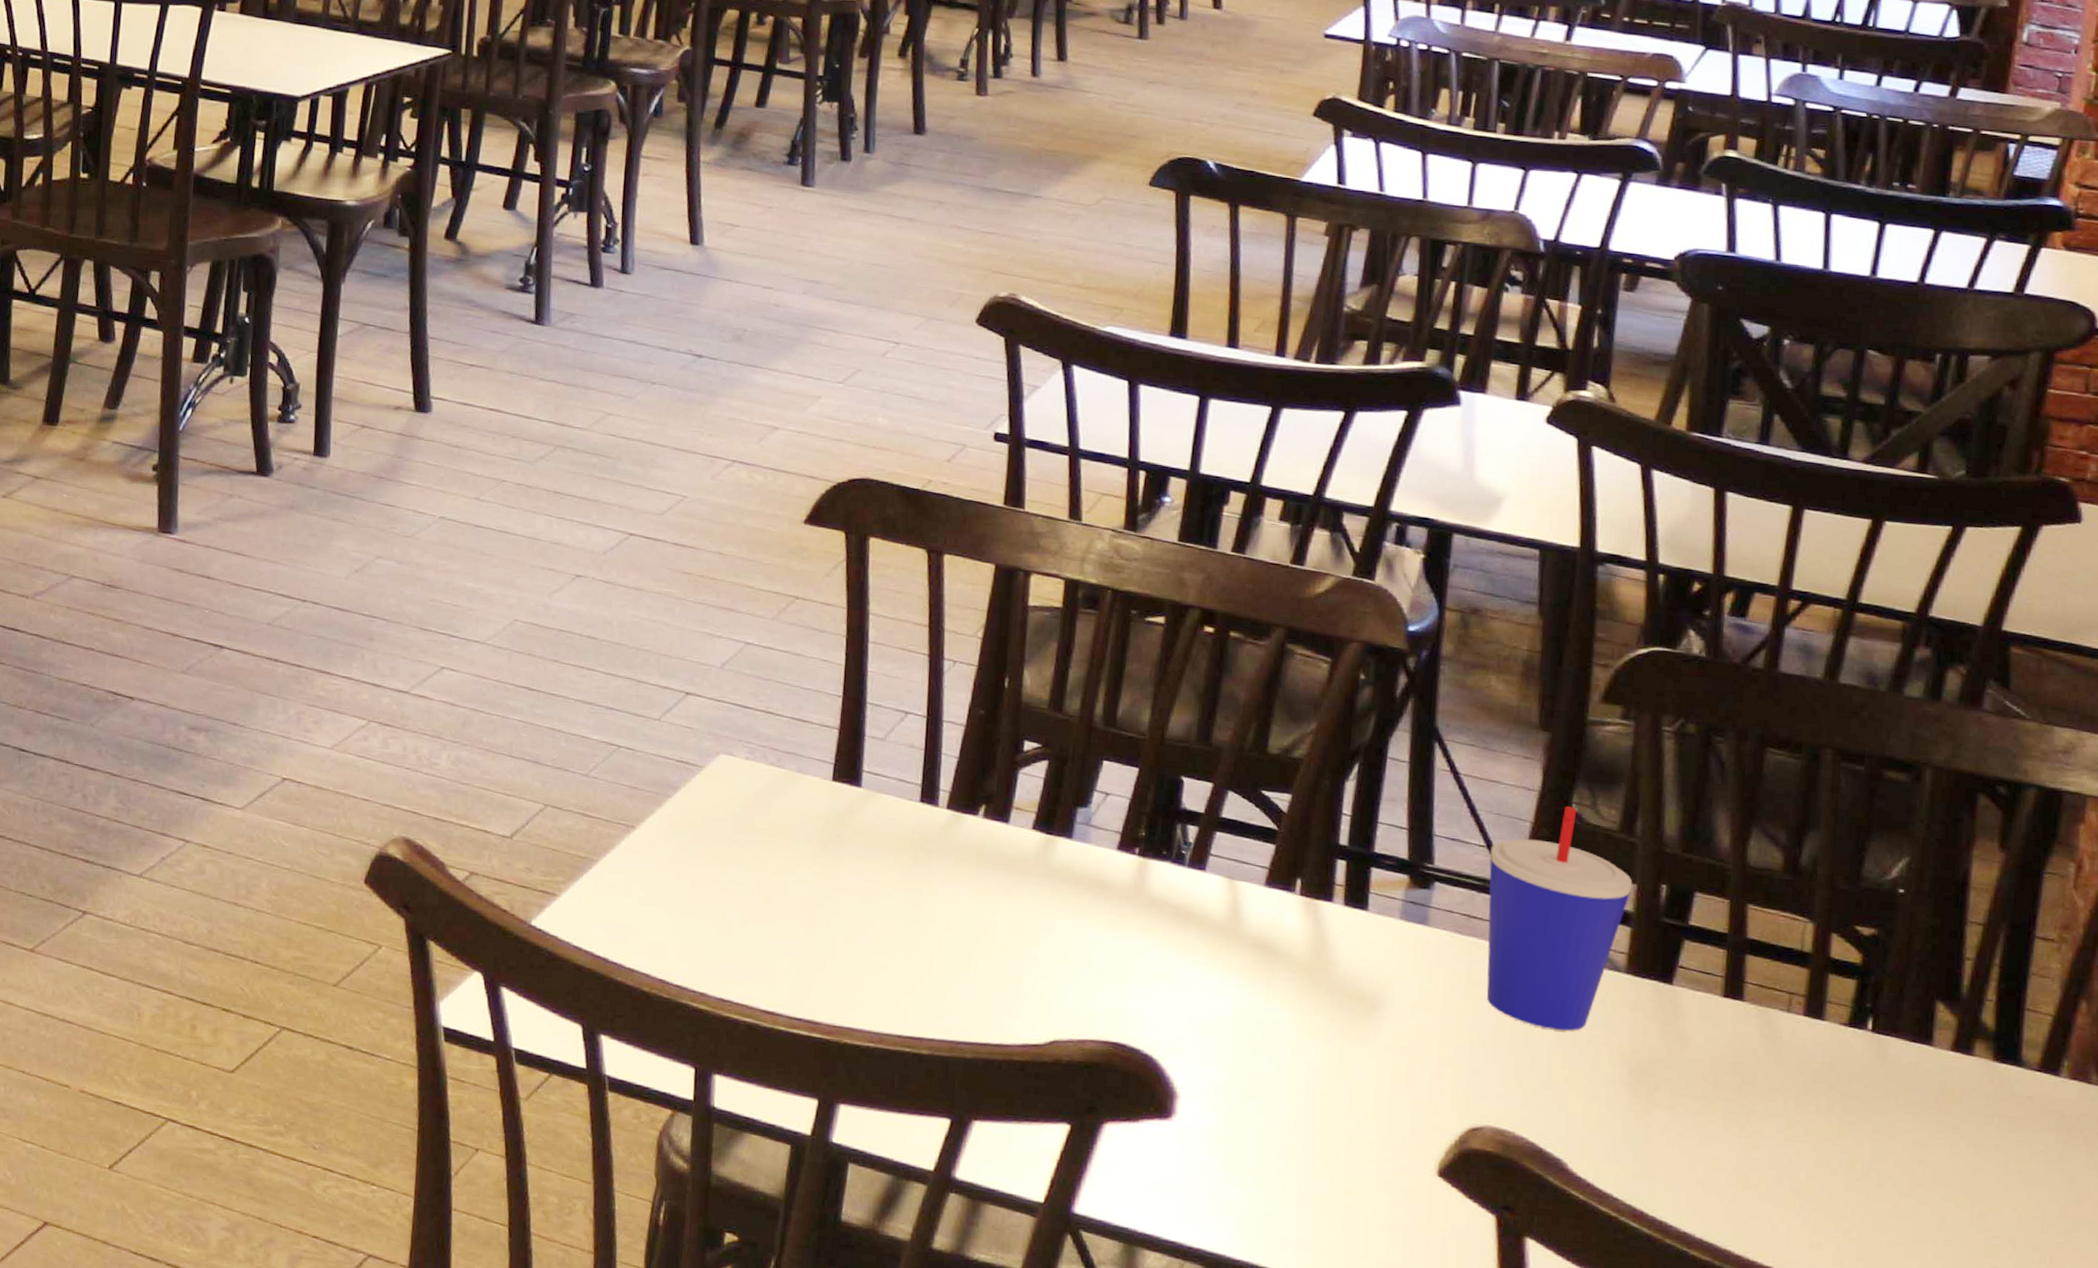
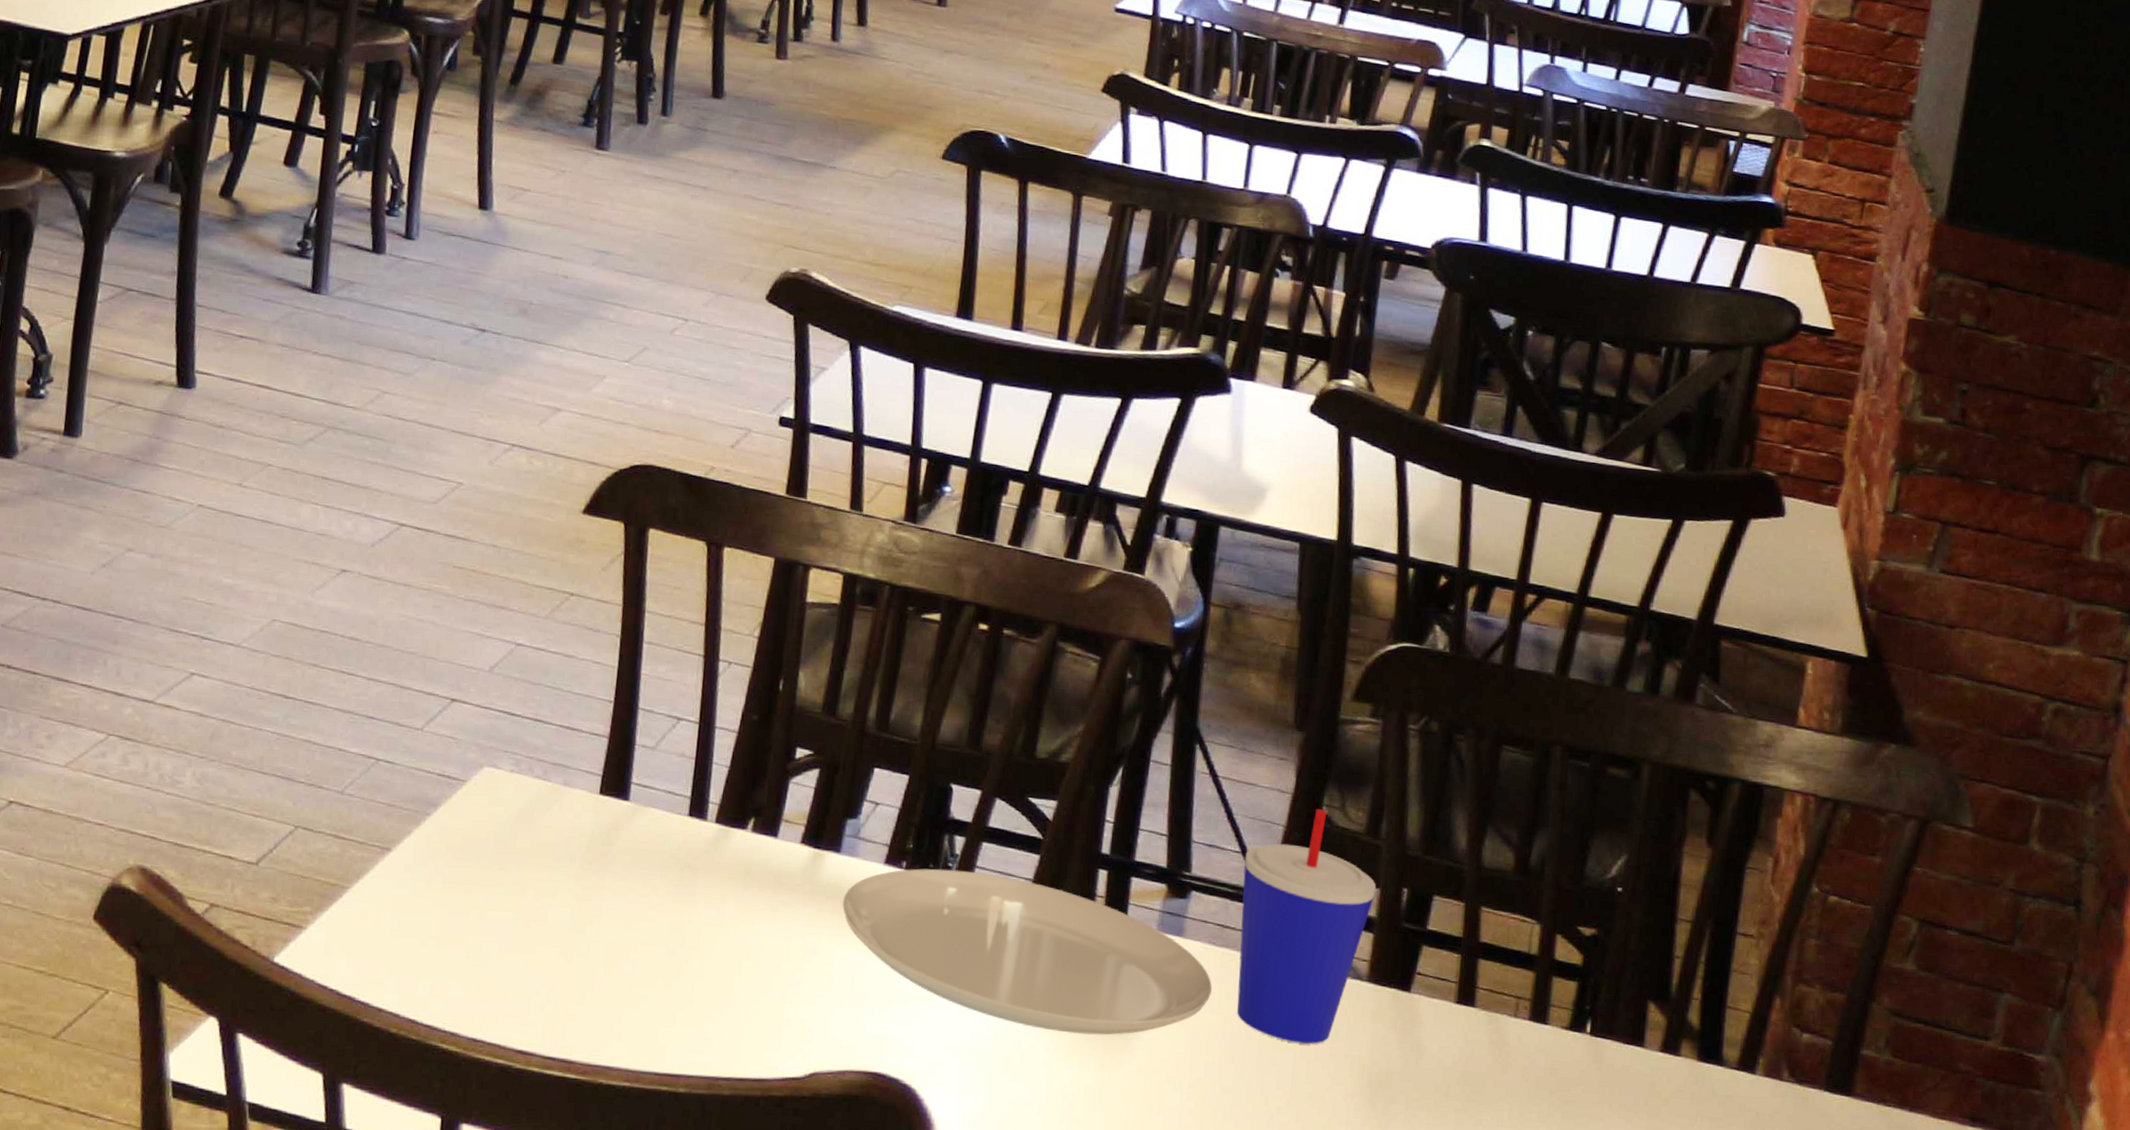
plate: none [1076,855,1460,1016] -> present [842,868,1212,1035]

